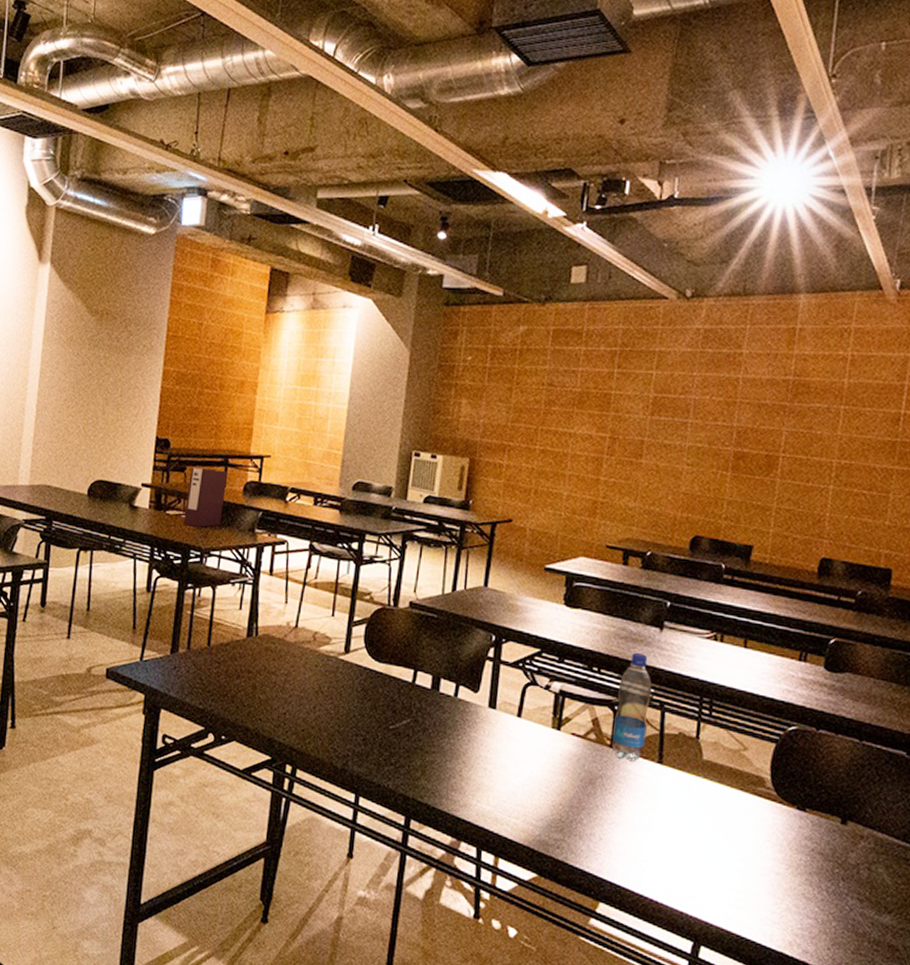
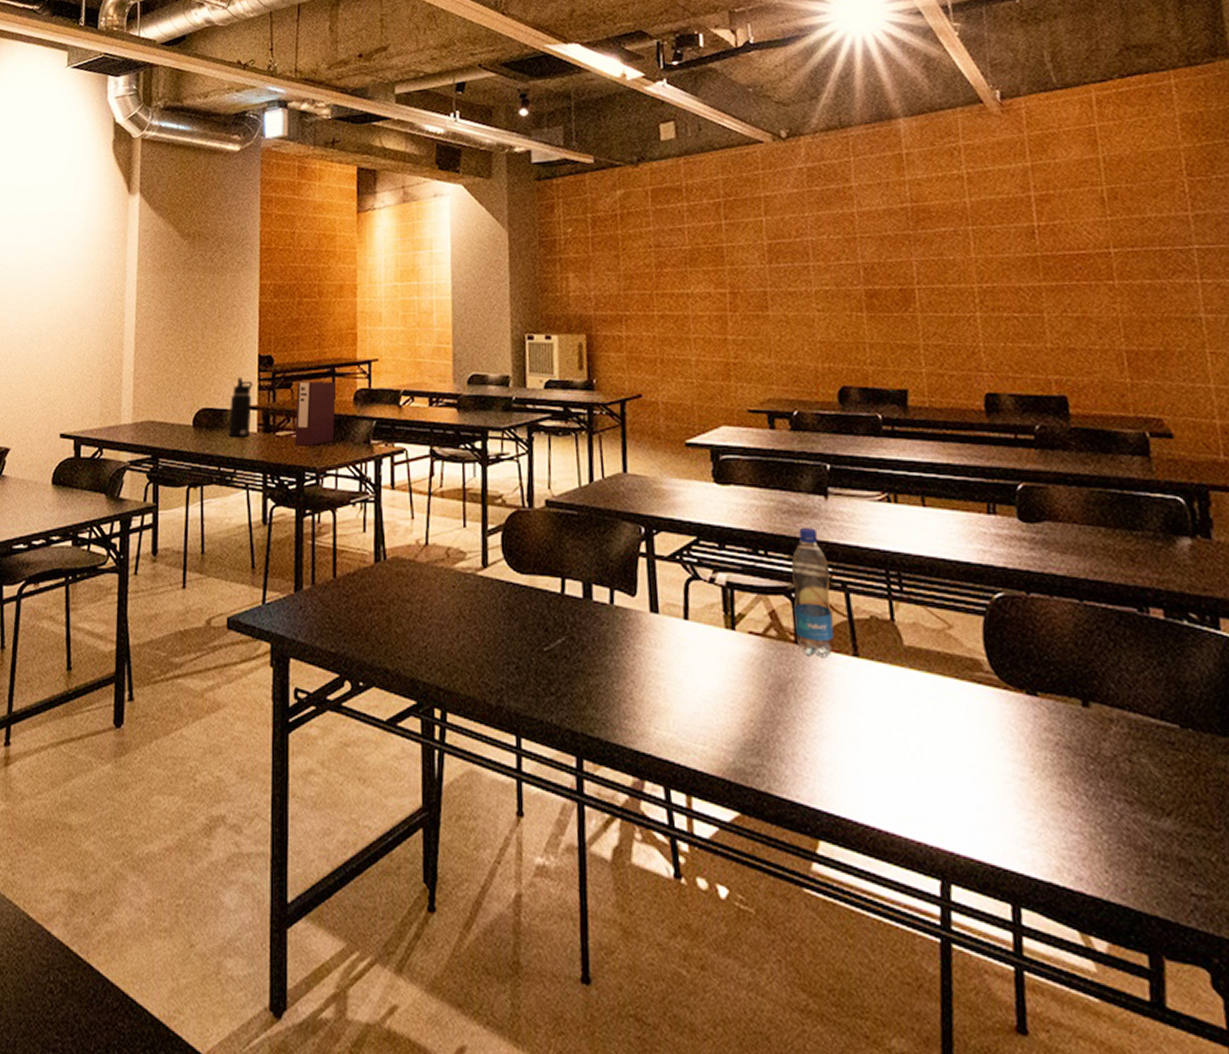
water bottle: none [121,455,148,512] -> present [229,376,253,439]

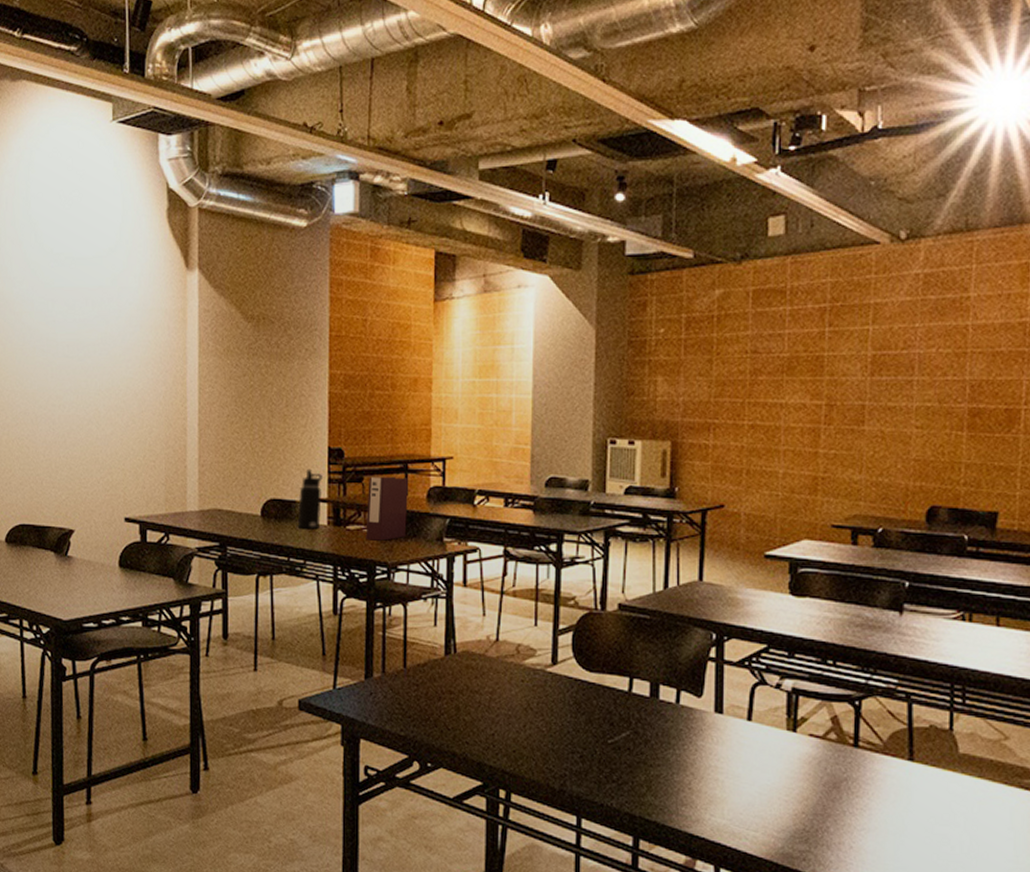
bottle: present [791,527,835,660] -> none [854,640,895,762]

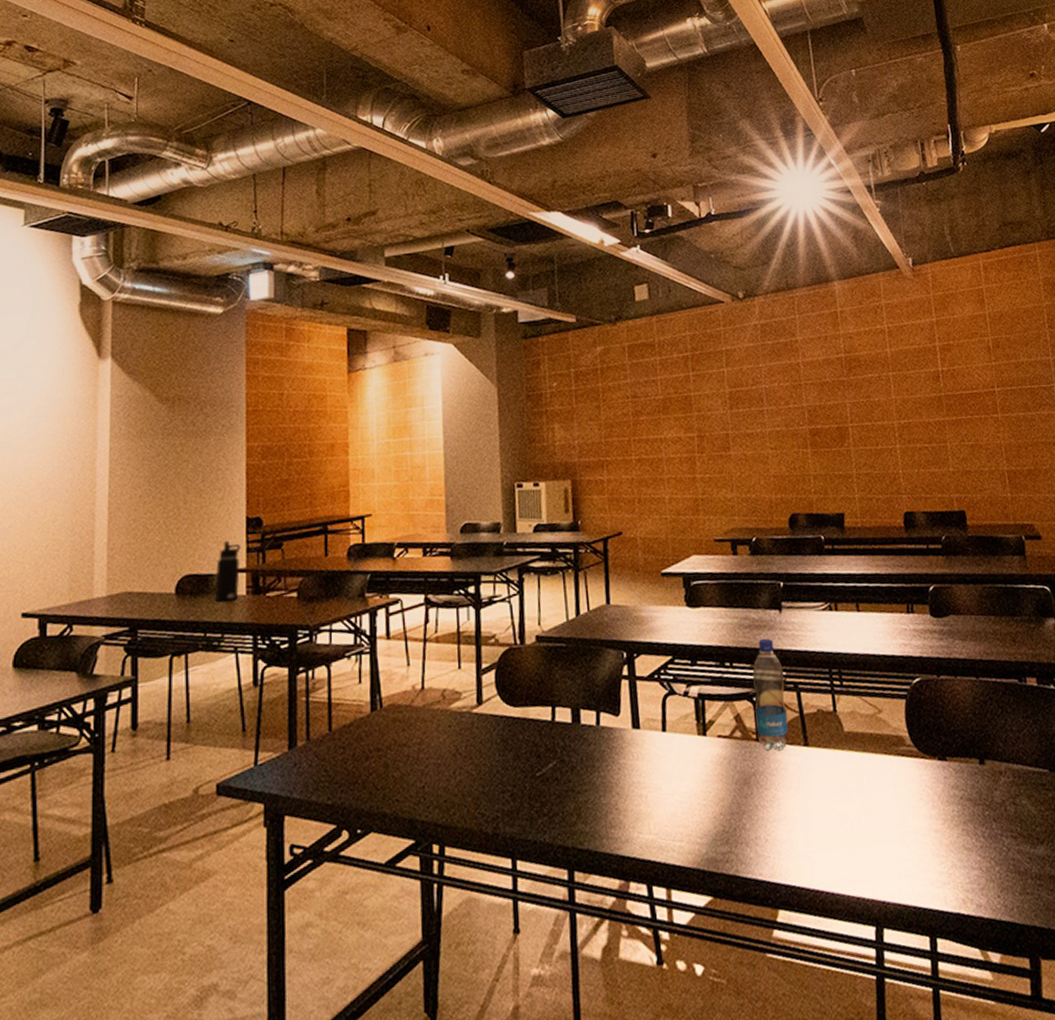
binder: present [366,476,409,541] -> none [286,538,329,605]
bottle: none [854,640,895,762] -> present [752,638,789,752]

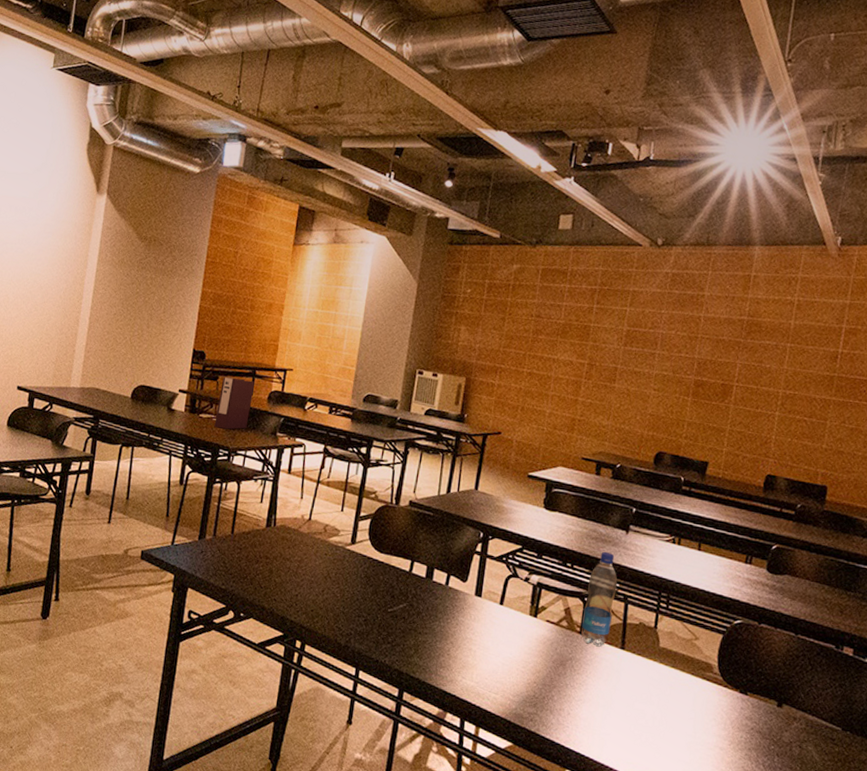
water bottle: present [215,540,241,604] -> none [160,364,186,415]
binder: none [286,538,329,605] -> present [214,377,256,430]

